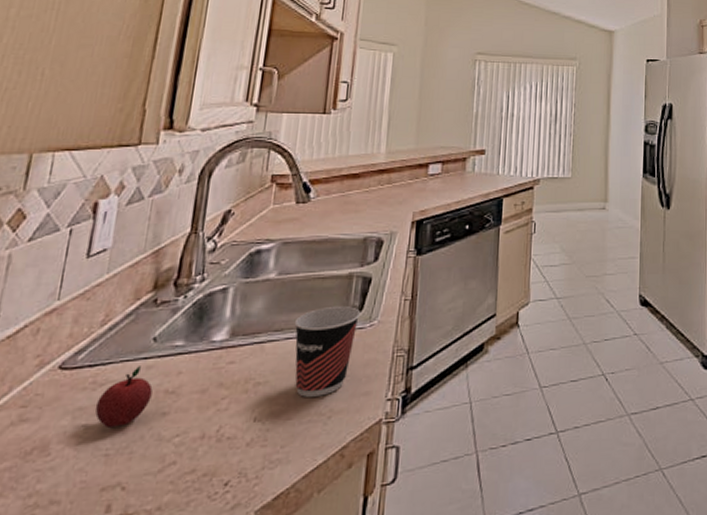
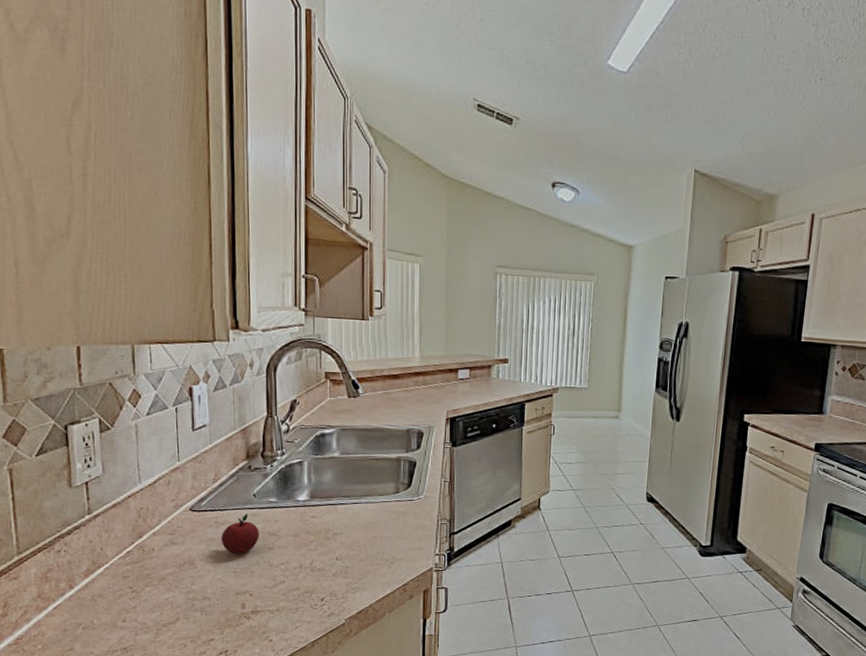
cup: present [294,307,361,397] -> none [358,482,410,547]

